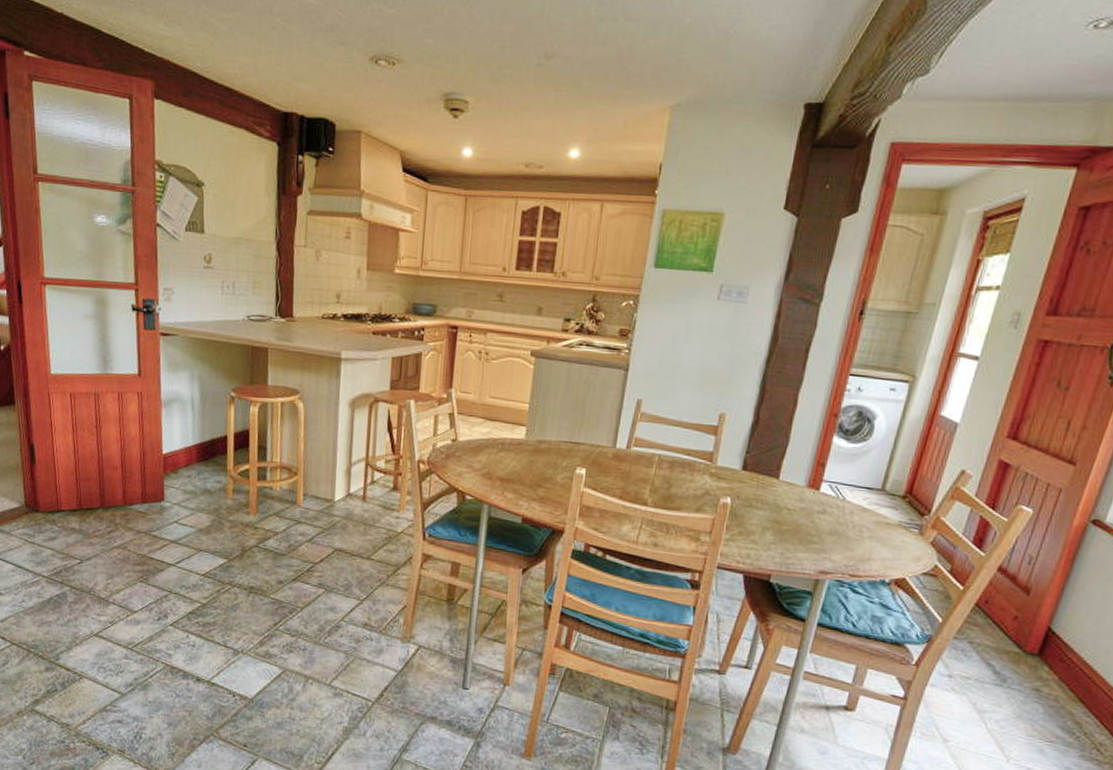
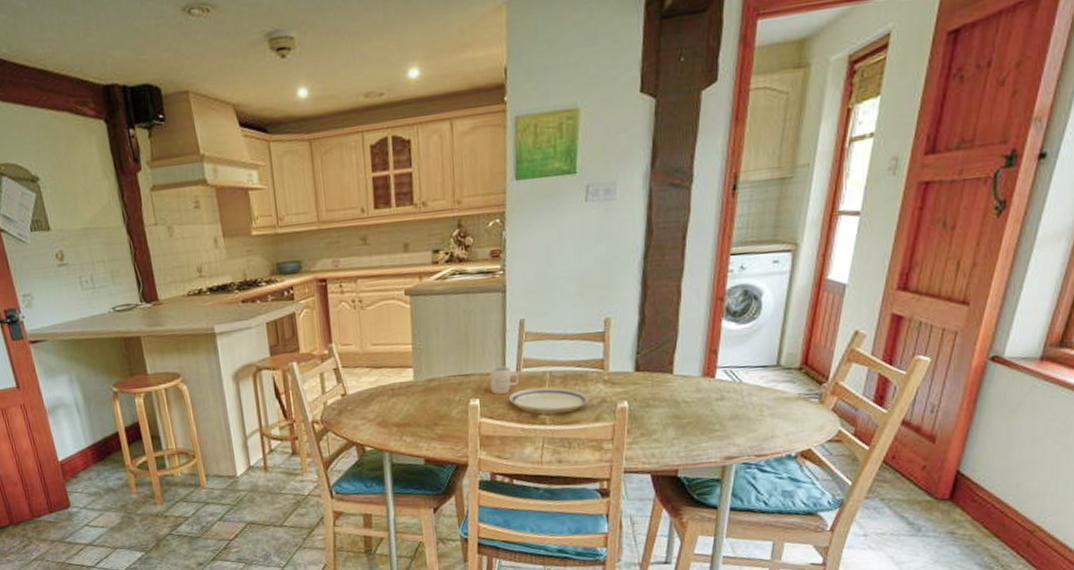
mug: none [598,440,629,470] -> present [489,366,520,396]
plate: none [615,467,693,499] -> present [509,387,589,415]

